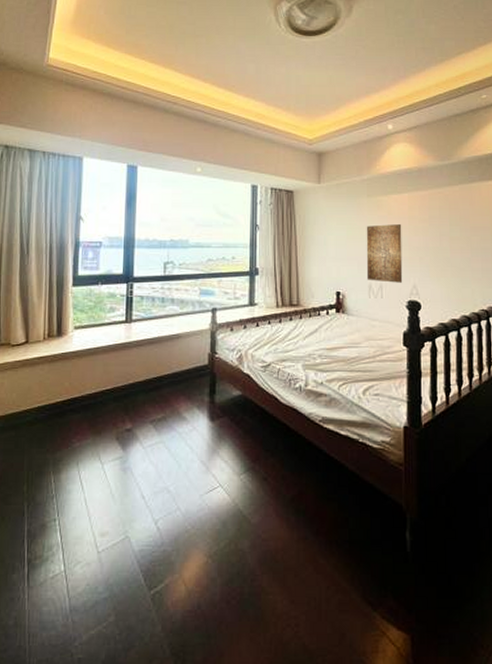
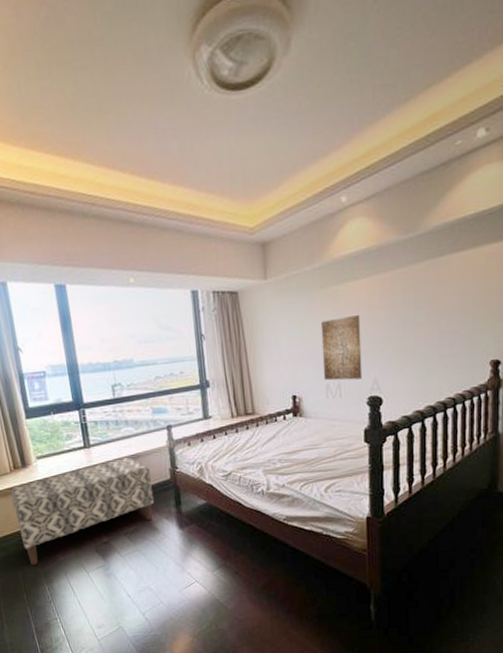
bench: none [37,336,189,450] -> present [11,456,154,566]

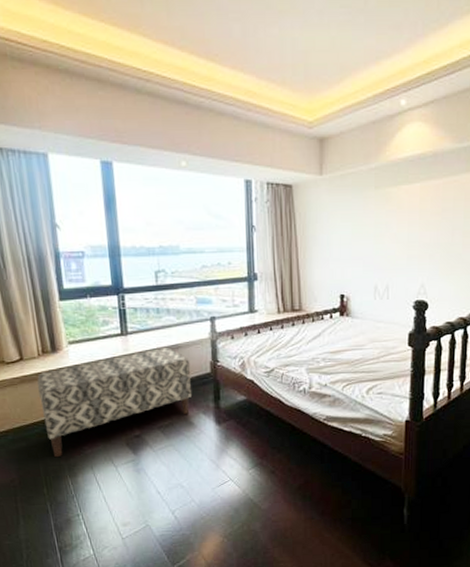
wall art: present [320,315,363,381] -> none [372,219,412,283]

